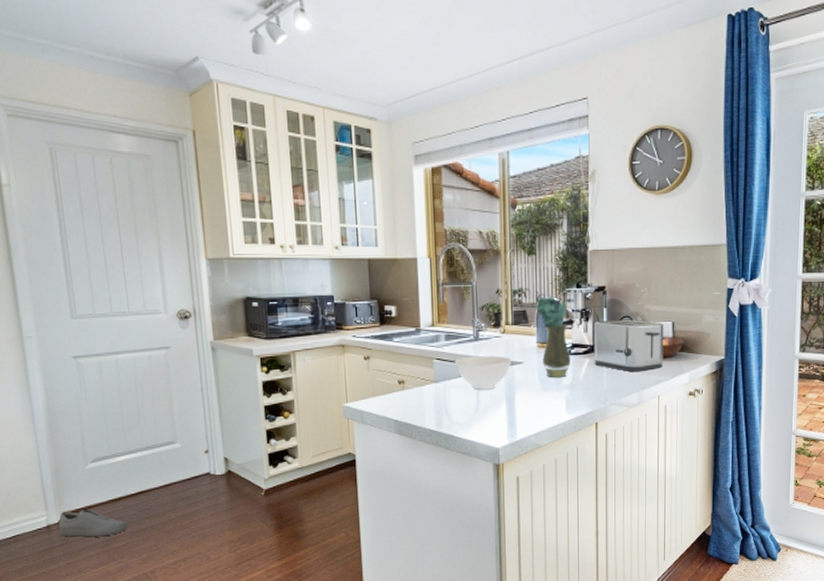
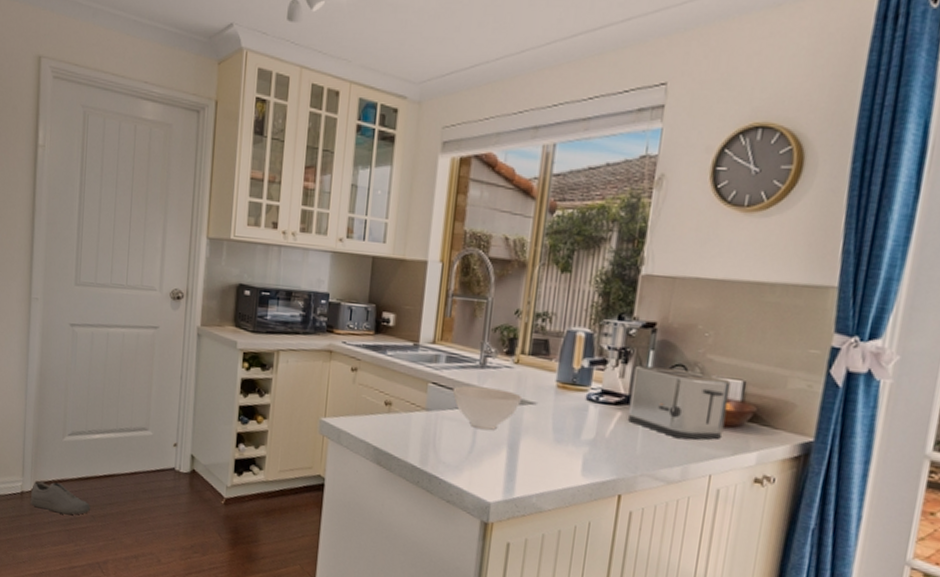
vase: present [535,292,571,379] -> none [559,318,601,430]

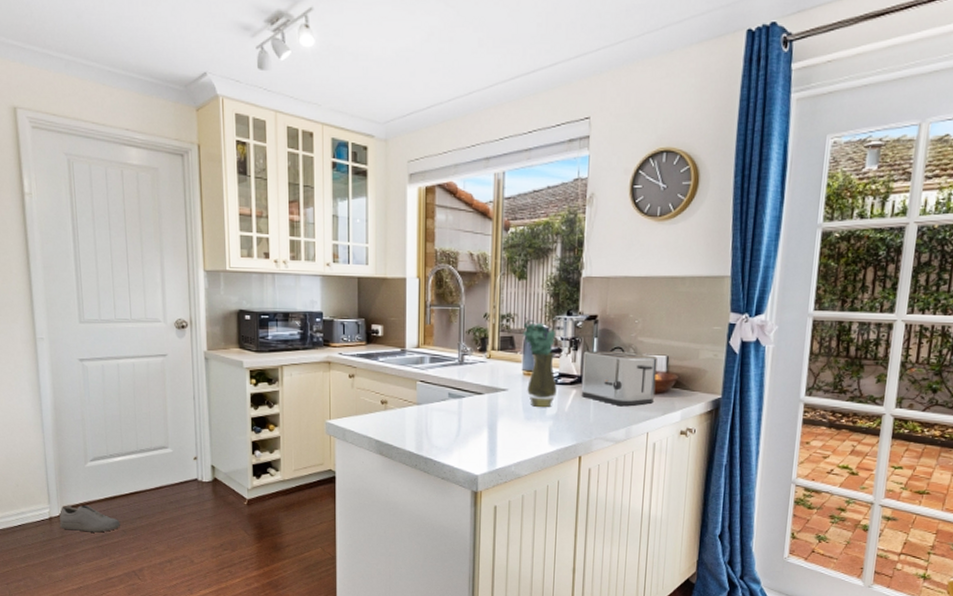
bowl: present [452,385,523,431] -> none [438,380,496,416]
vase: none [559,318,601,430] -> present [522,318,557,408]

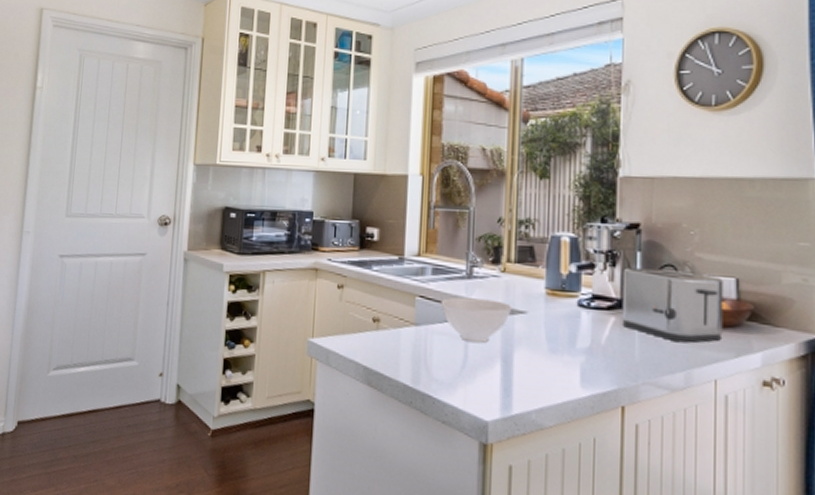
shoe: present [59,504,120,533] -> none [11,420,73,456]
bowl: none [438,380,496,416] -> present [440,297,513,344]
vase: present [522,318,557,408] -> none [545,224,590,339]

